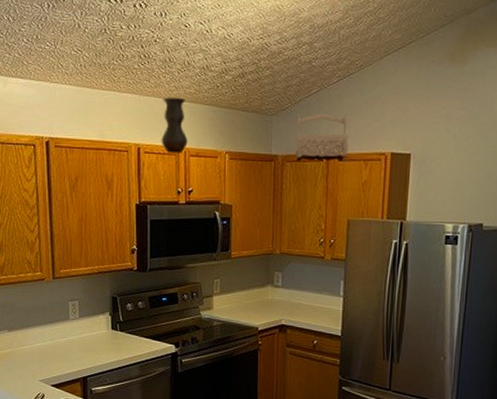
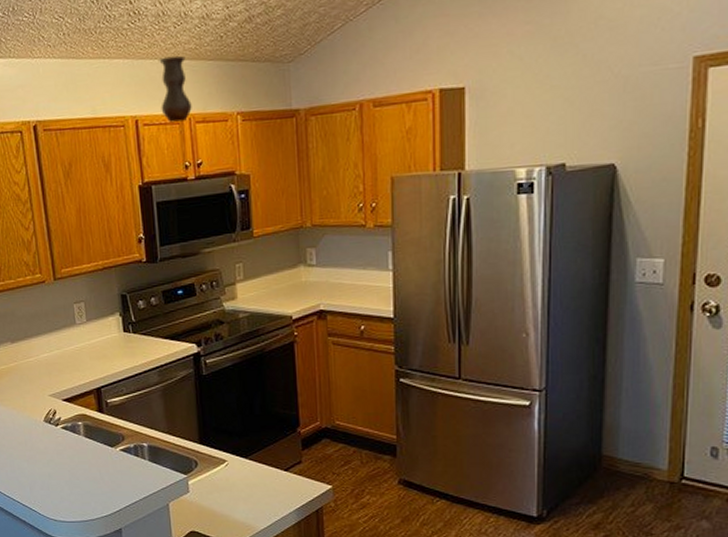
decorative basket: present [295,113,349,162] -> none [320,48,385,113]

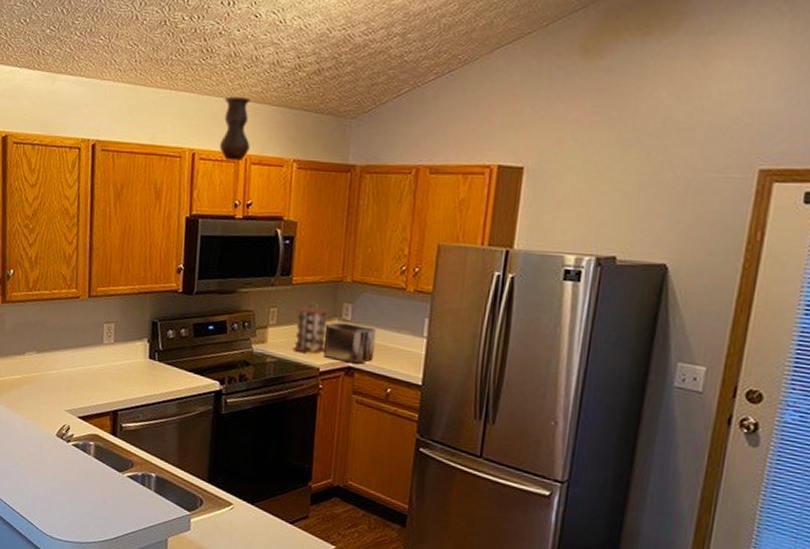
spice rack: none [261,251,294,304] -> present [292,302,330,355]
toaster: none [292,267,344,308] -> present [322,322,377,365]

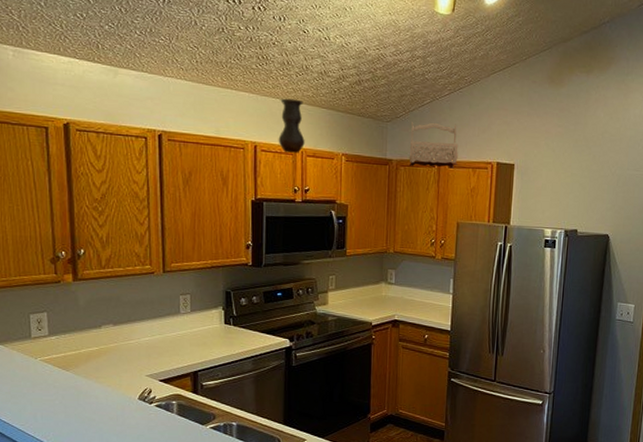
spice rack: present [292,302,330,355] -> none [349,269,378,312]
toaster: present [322,322,377,365] -> none [374,285,415,318]
decorative basket: none [377,116,445,175] -> present [409,122,459,169]

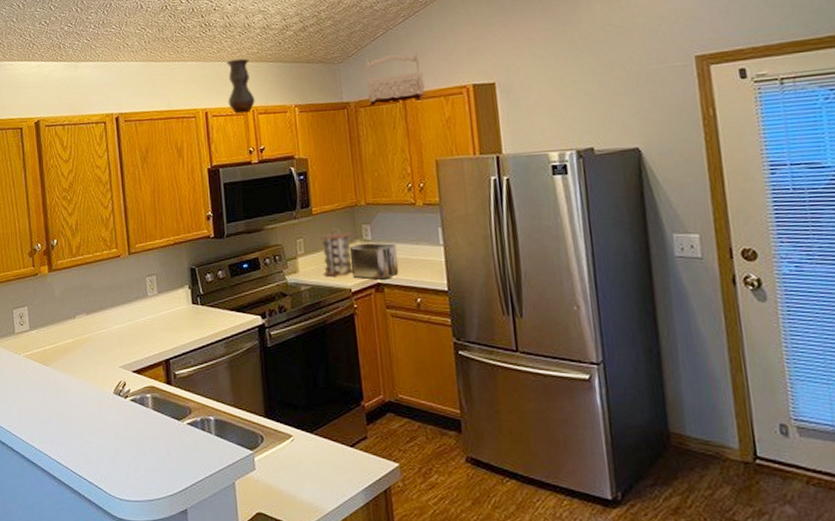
spice rack: none [349,269,378,312] -> present [320,228,353,277]
toaster: none [374,285,415,318] -> present [349,242,399,281]

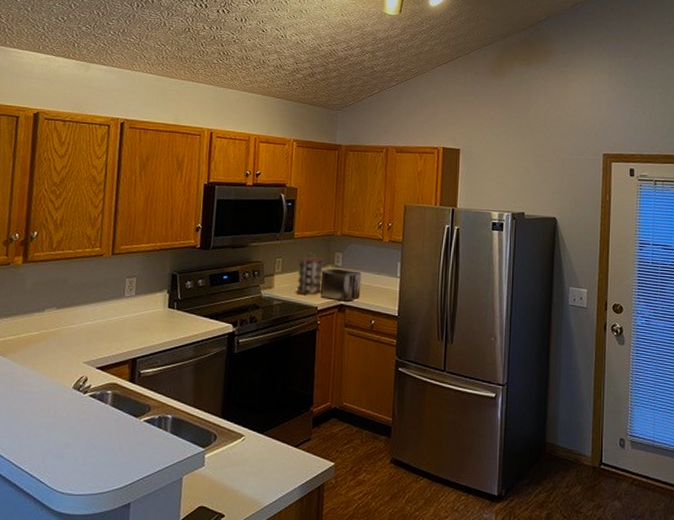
vase: present [226,58,255,114] -> none [233,89,259,139]
decorative basket: present [366,51,426,105] -> none [357,110,406,154]

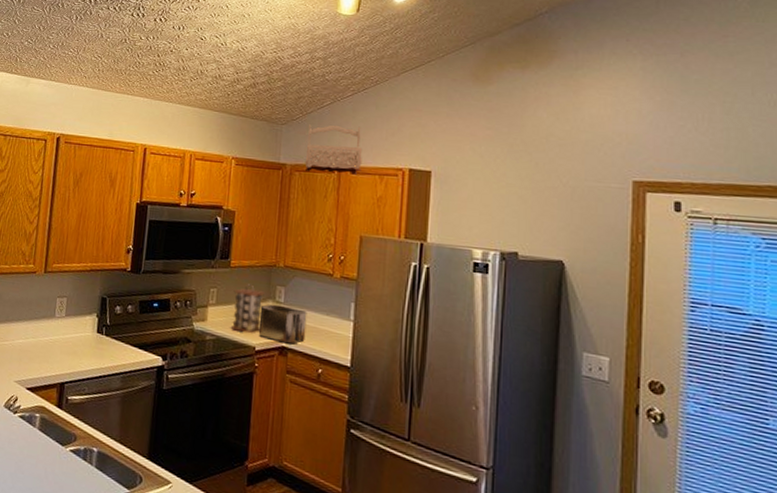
decorative basket: none [357,110,406,154] -> present [304,124,363,175]

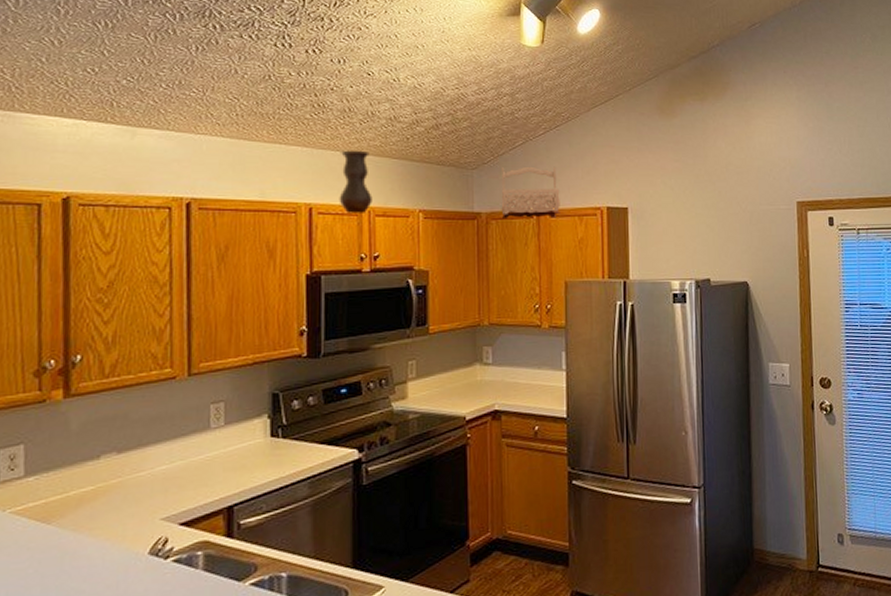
vase: none [167,102,196,156] -> present [339,150,372,213]
spice rack: present [230,284,264,334] -> none [435,349,470,404]
toaster: present [258,304,307,345] -> none [467,366,518,408]

